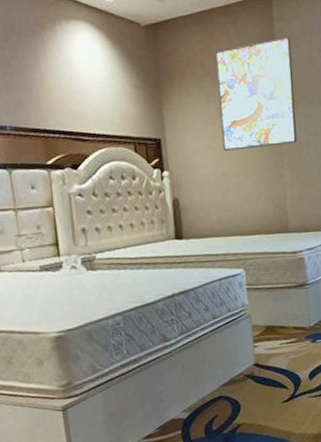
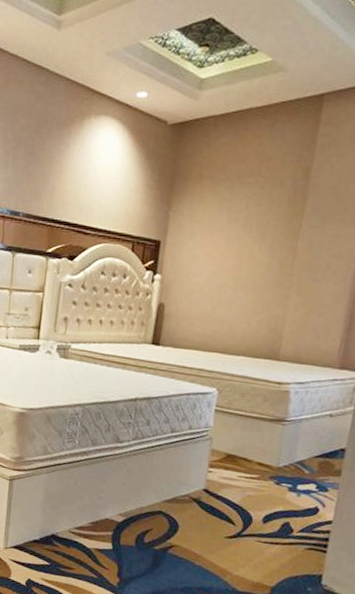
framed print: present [215,36,297,151] -> none [225,143,336,264]

